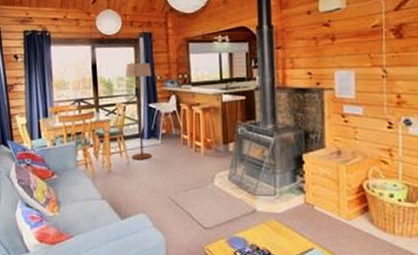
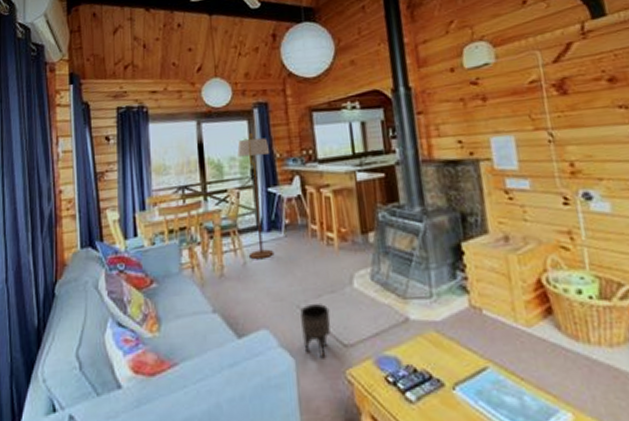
planter: none [171,196,195,237] -> present [300,304,331,359]

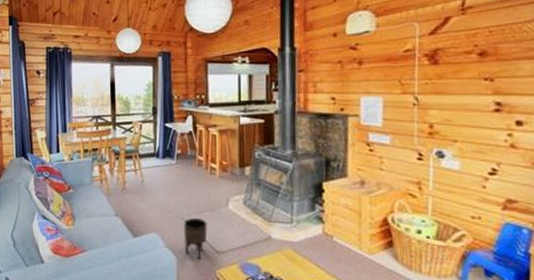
floor lamp: present [237,133,274,260] -> none [143,77,168,180]

